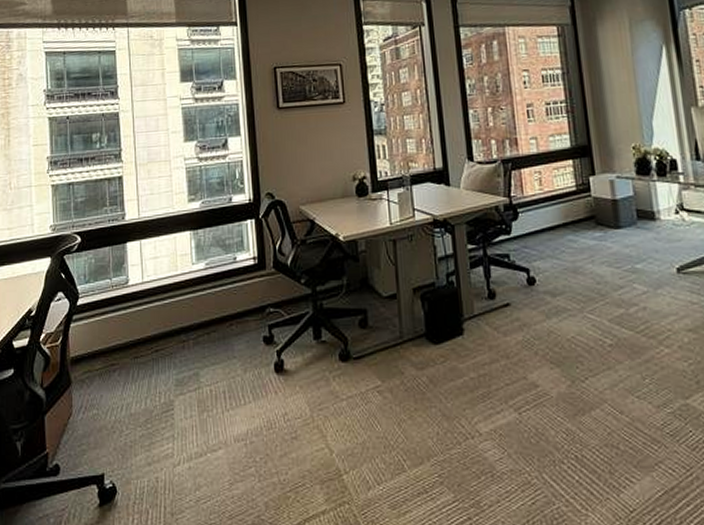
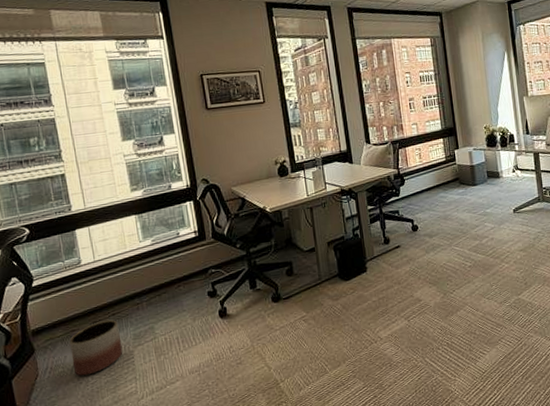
planter: none [108,356,163,423] -> present [69,319,123,376]

